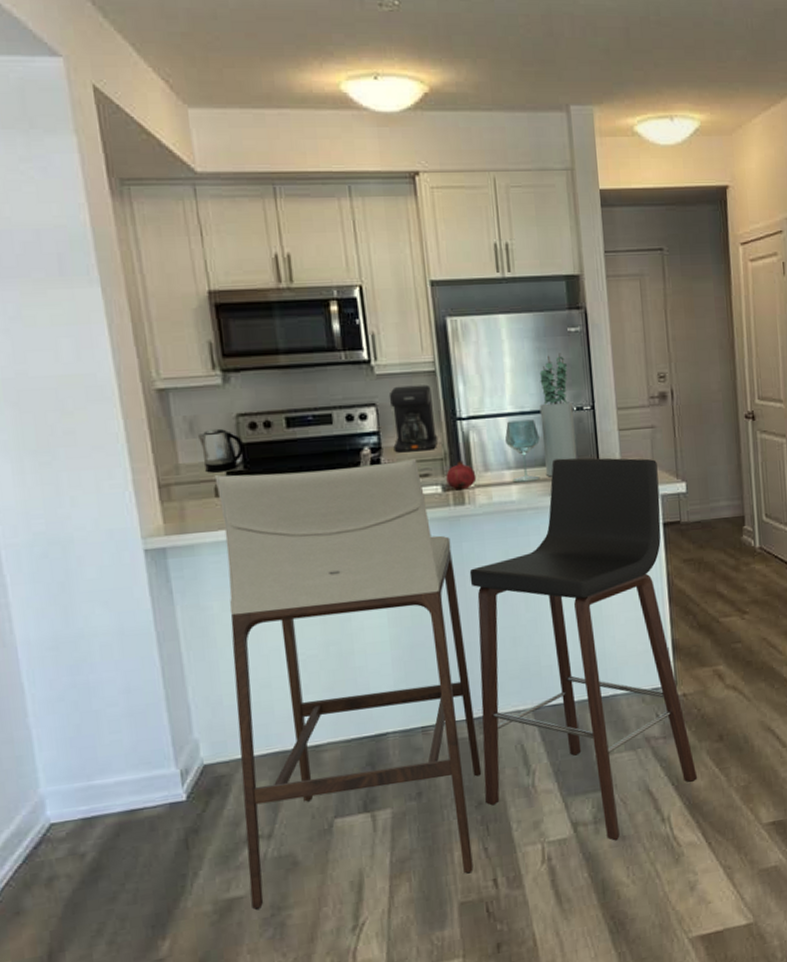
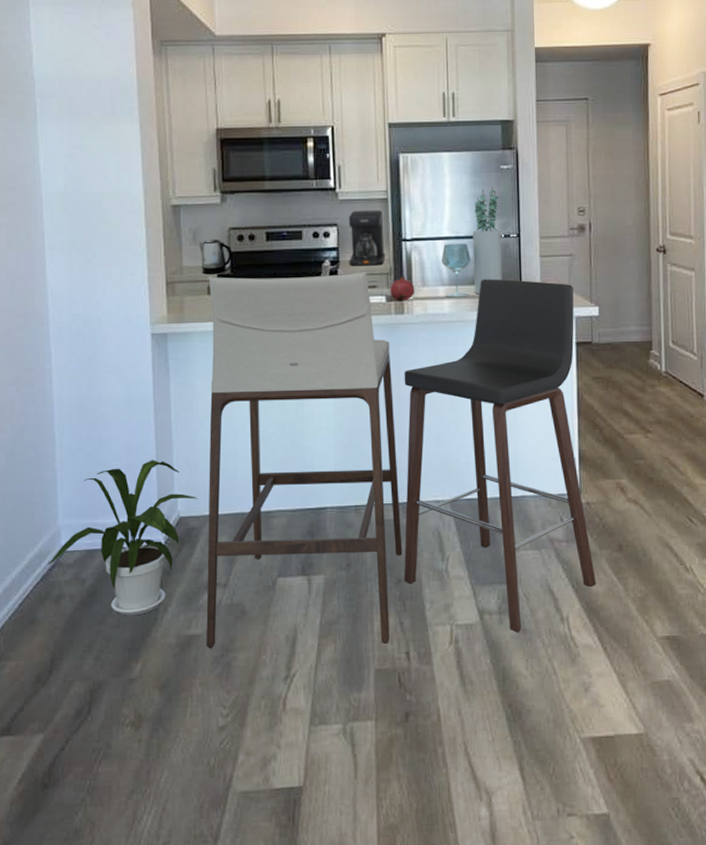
house plant: none [31,701,225,889] -> present [48,460,198,616]

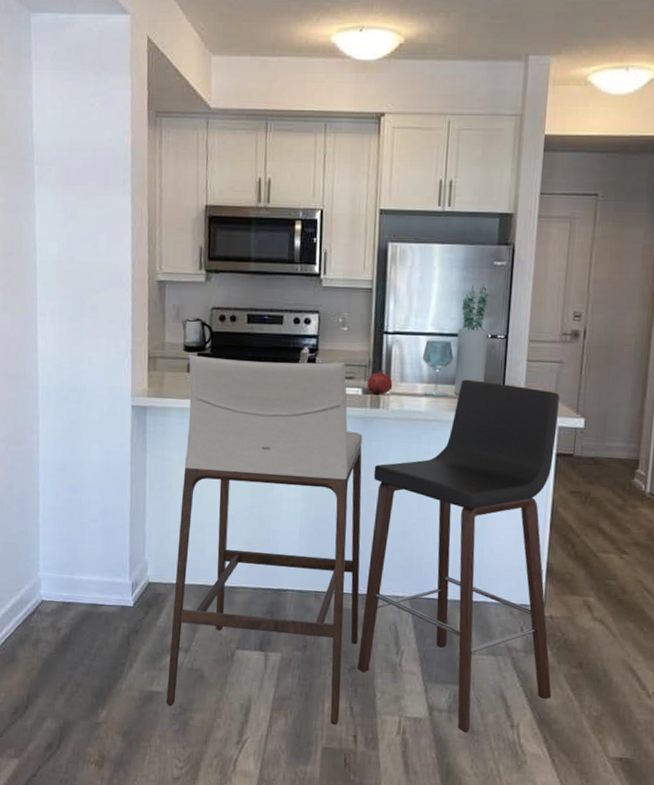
house plant: present [48,460,198,616] -> none [28,526,166,667]
coffee maker: present [348,210,386,265] -> none [328,298,366,356]

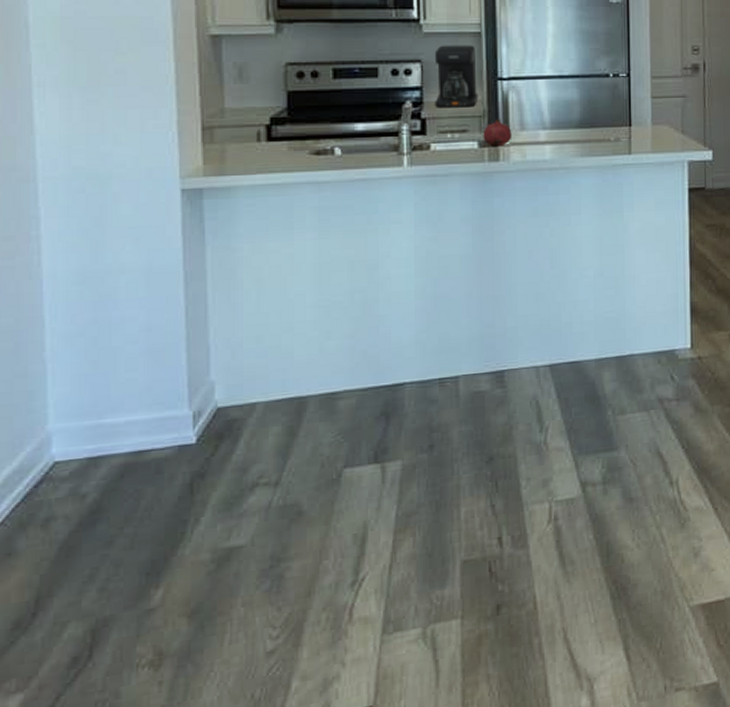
bar stool: present [166,355,363,725] -> none [251,115,495,560]
kettle: present [182,317,214,353] -> none [247,75,290,118]
coffee maker: none [328,298,366,356] -> present [434,45,479,107]
bar stool: present [358,379,559,733] -> none [497,121,707,503]
wine glass: present [422,340,454,397] -> none [542,83,576,143]
vase: present [454,284,489,396] -> none [578,22,610,140]

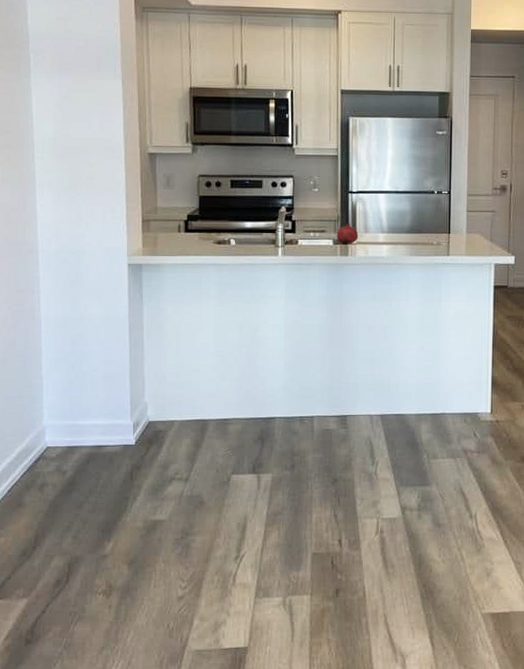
coffee maker: present [434,45,479,107] -> none [302,165,334,212]

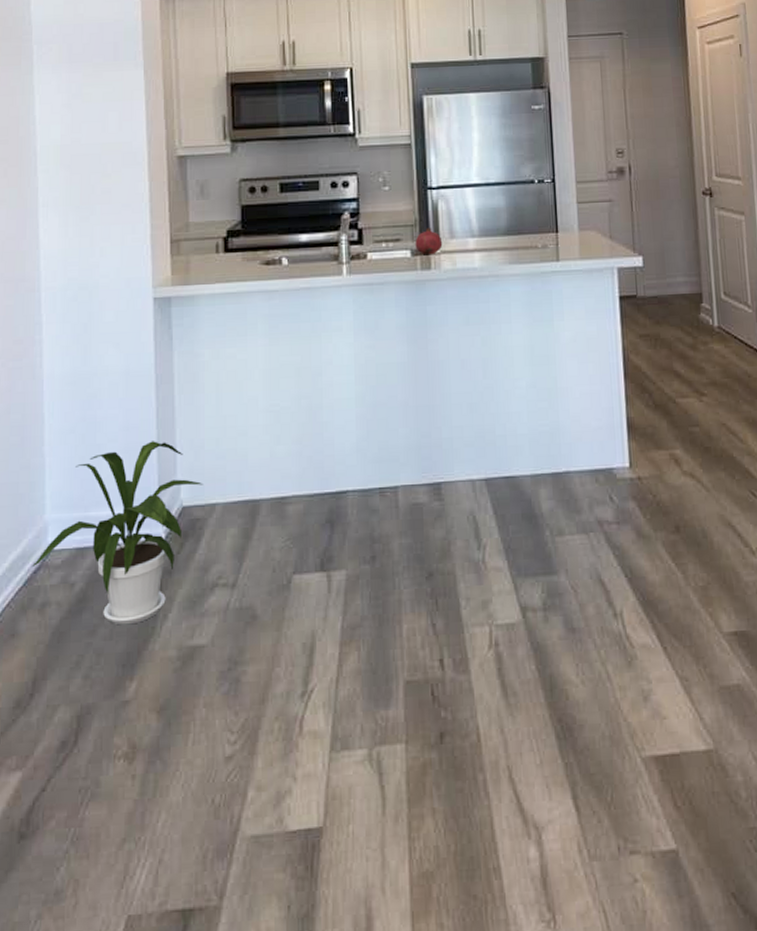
house plant: none [33,372,165,503] -> present [32,441,203,625]

